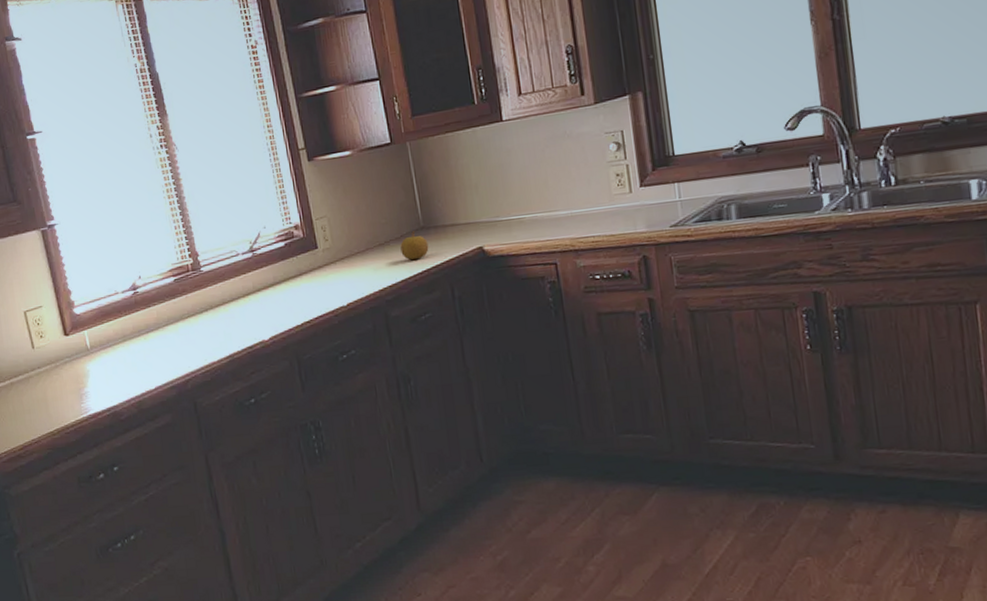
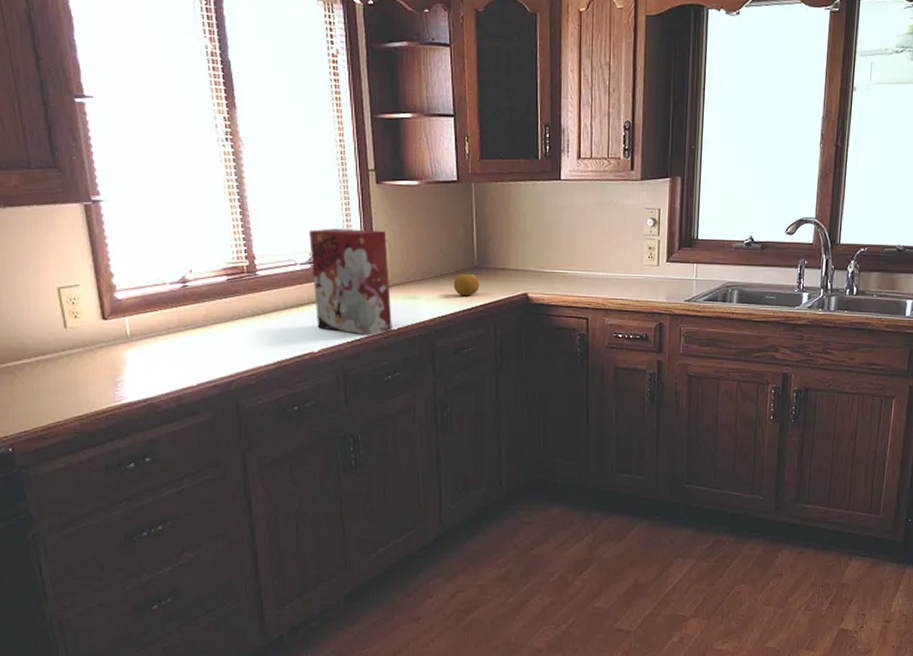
cereal box: none [247,207,342,316] -> present [309,228,392,336]

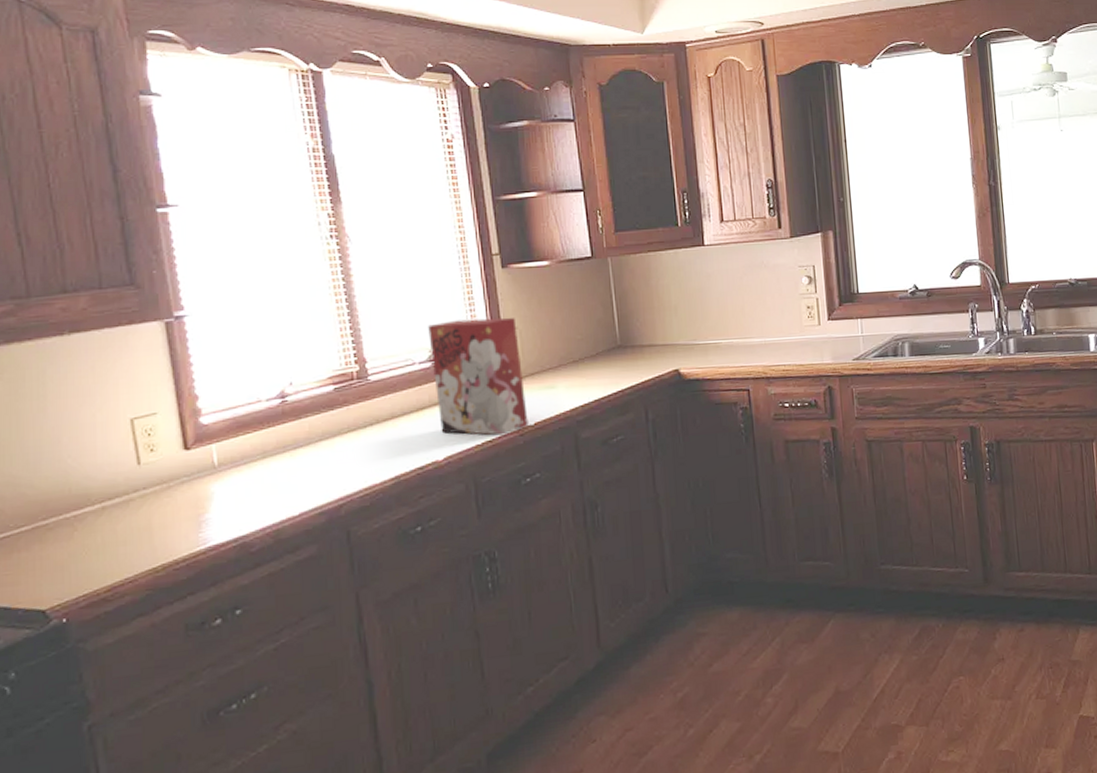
fruit: present [454,269,480,296] -> none [595,349,625,380]

